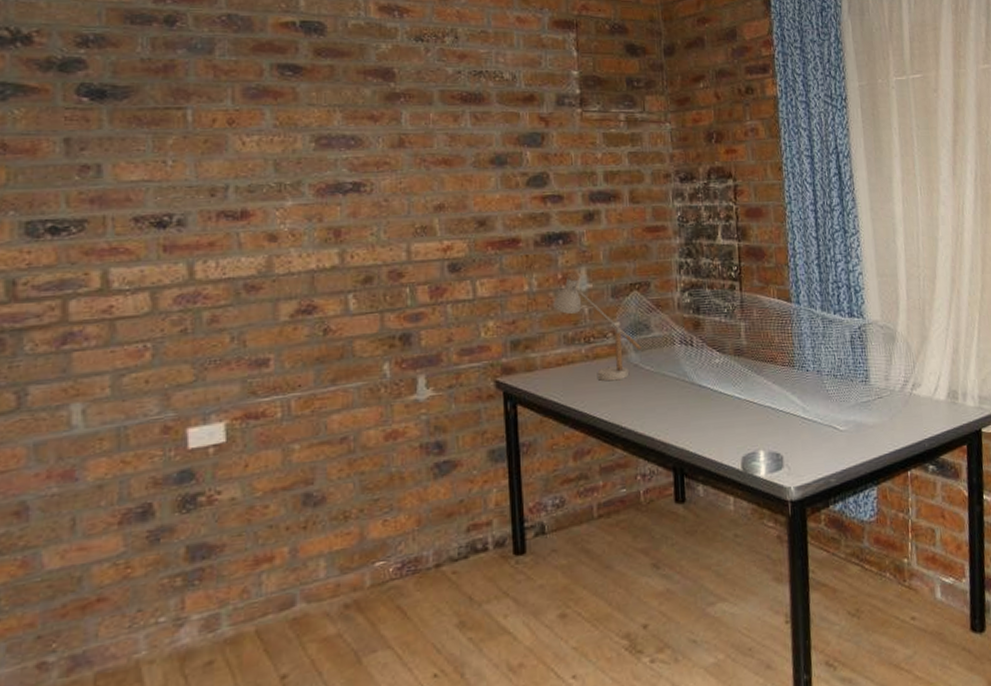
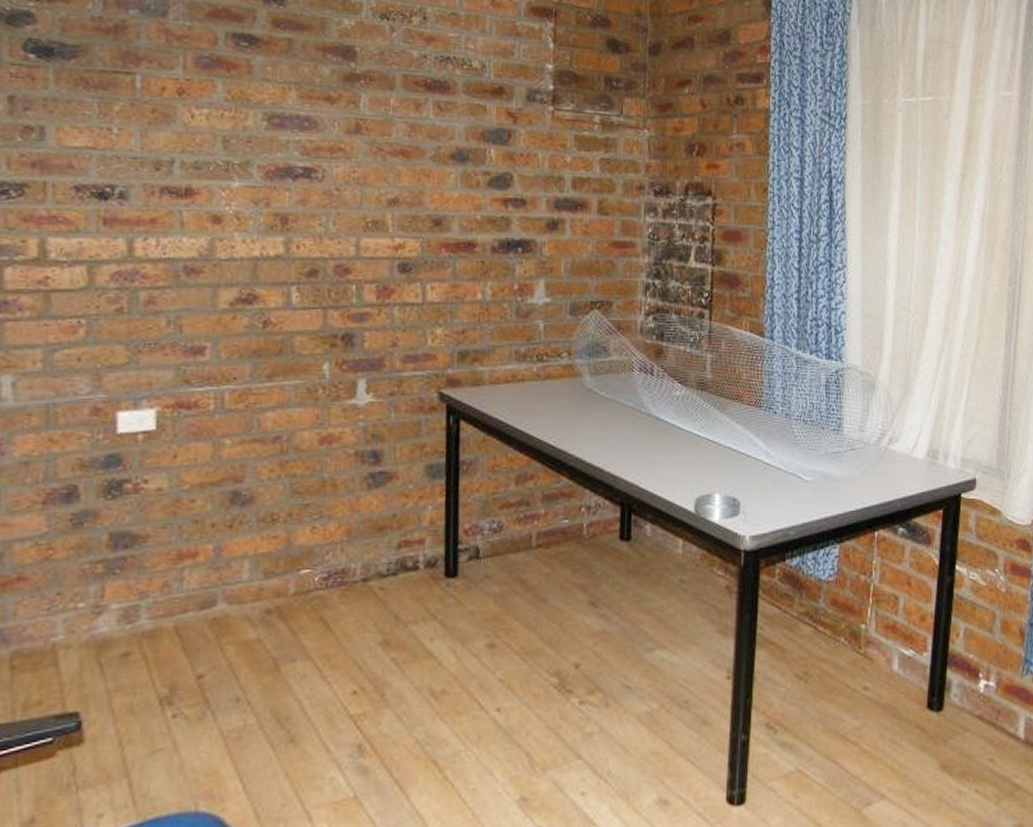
desk lamp: present [553,272,641,382] -> none [506,284,597,404]

